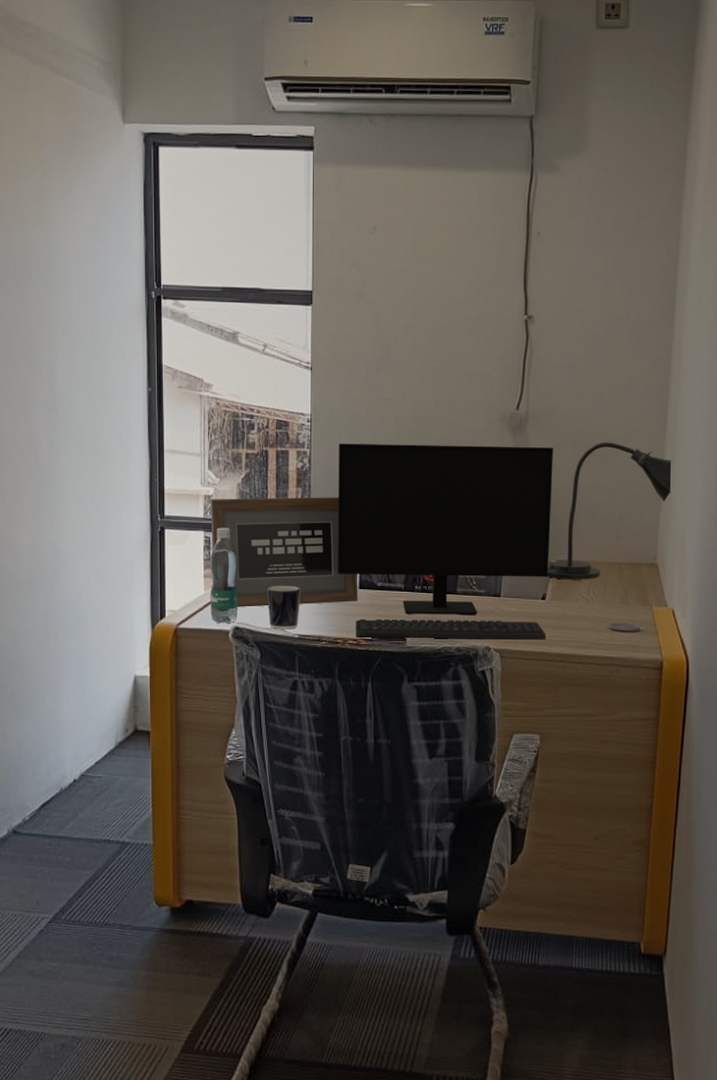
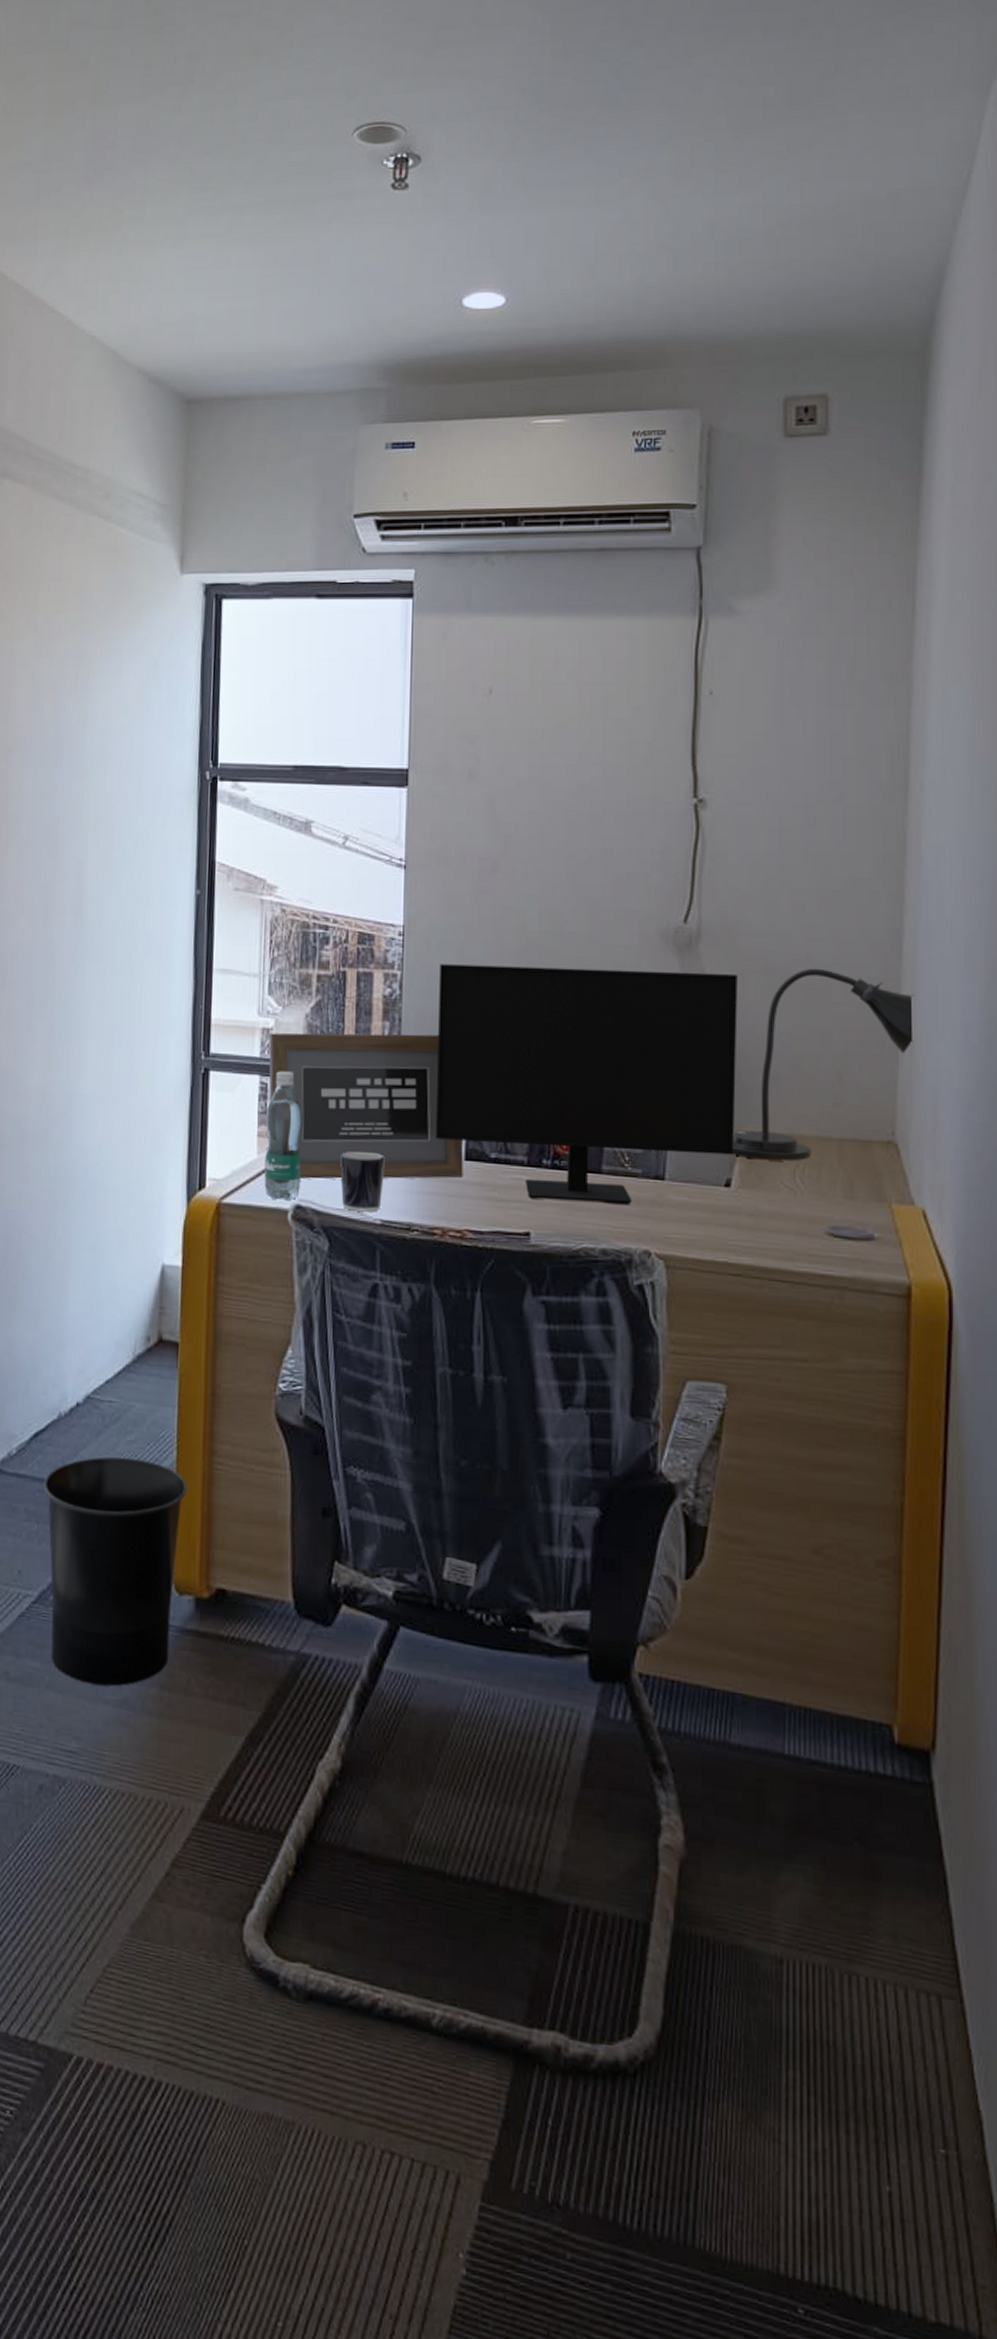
waste bin: none [52,815,161,973] -> present [44,1456,187,1687]
computer keyboard: present [355,618,547,640] -> none [459,1201,733,1245]

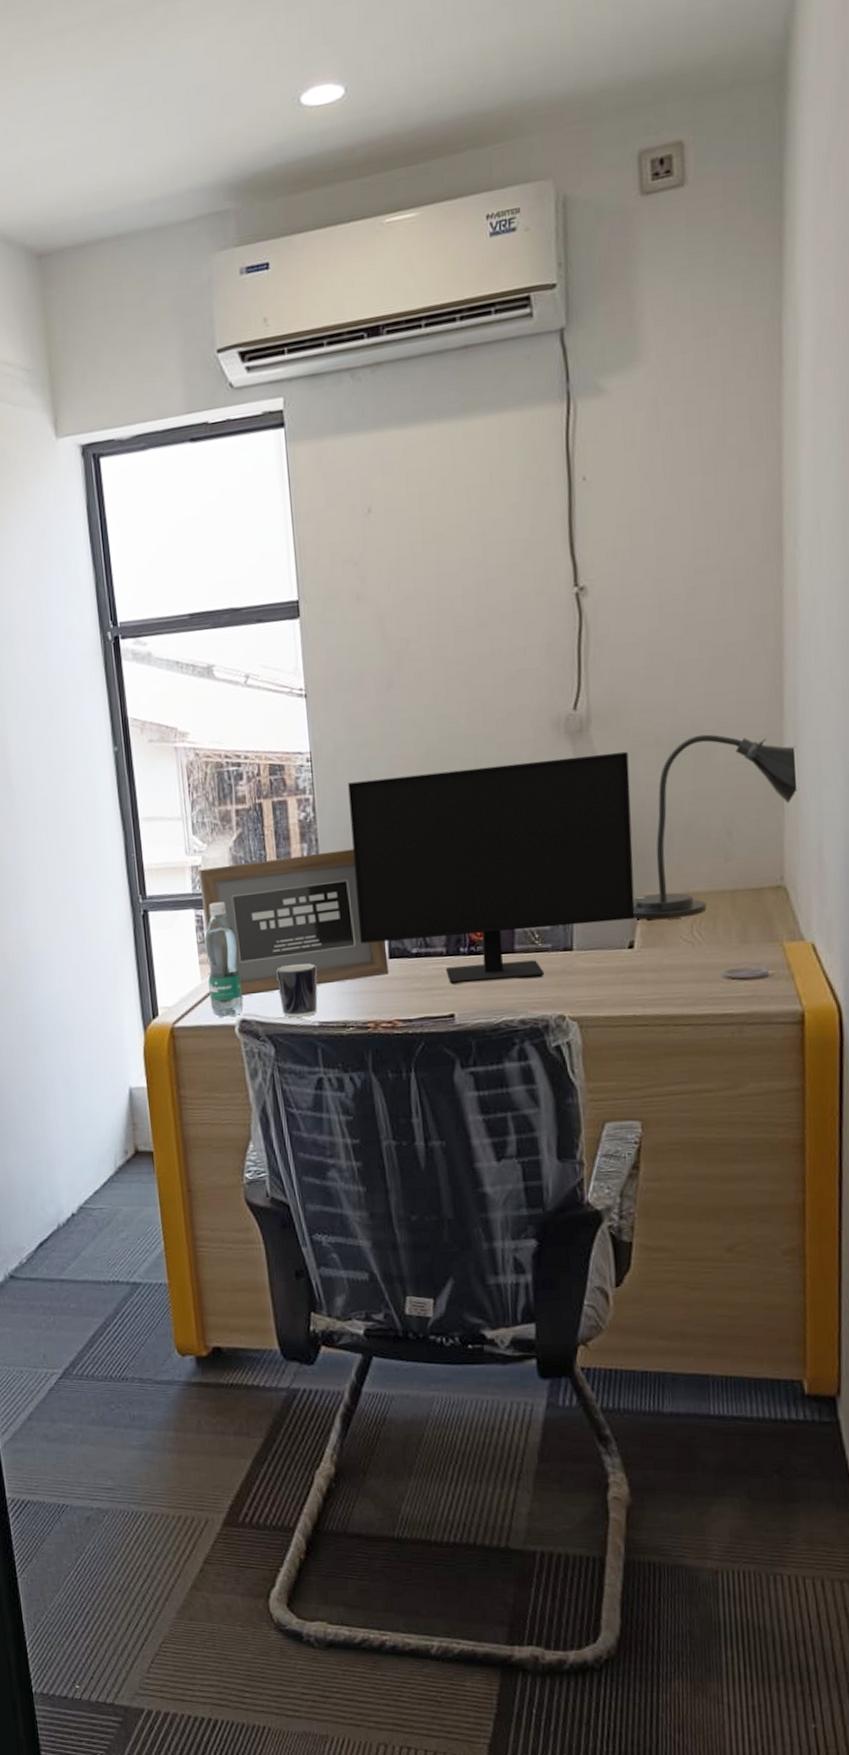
waste bin: present [44,1456,187,1687] -> none [54,1252,180,1435]

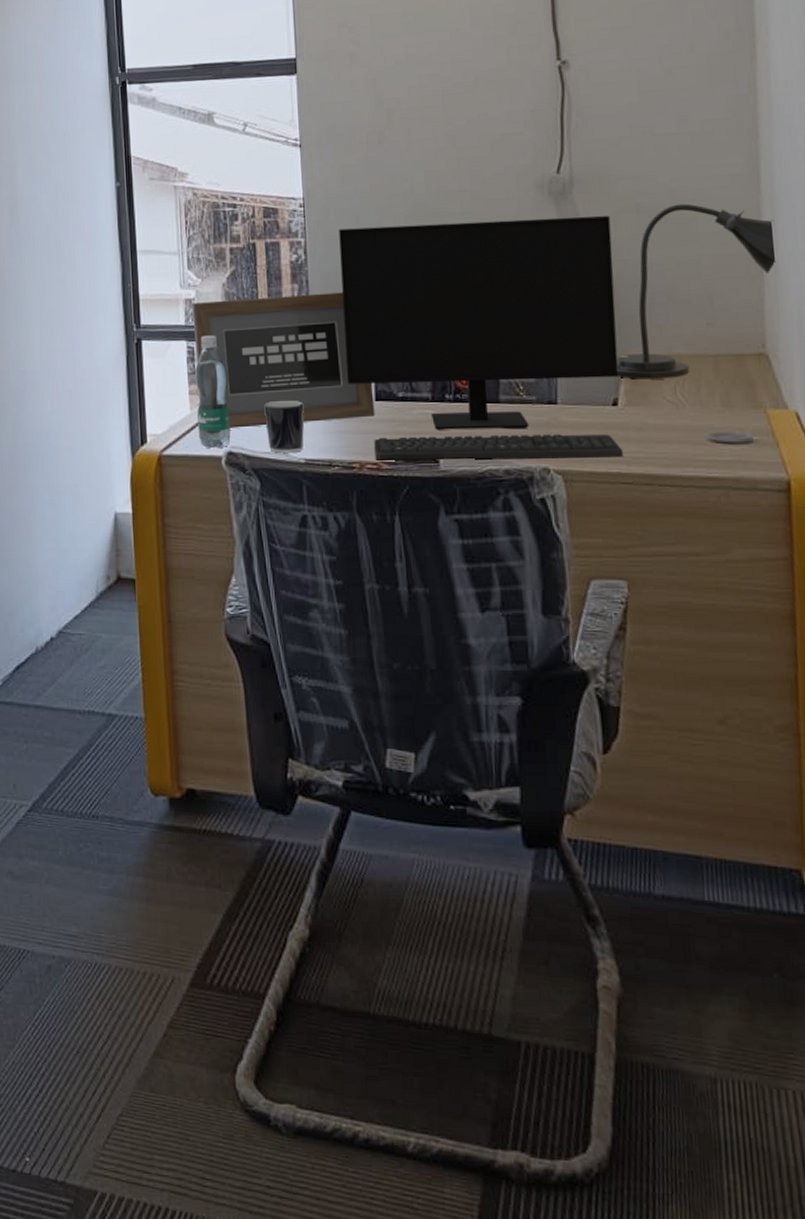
computer keyboard: none [388,978,639,1019] -> present [374,434,624,460]

